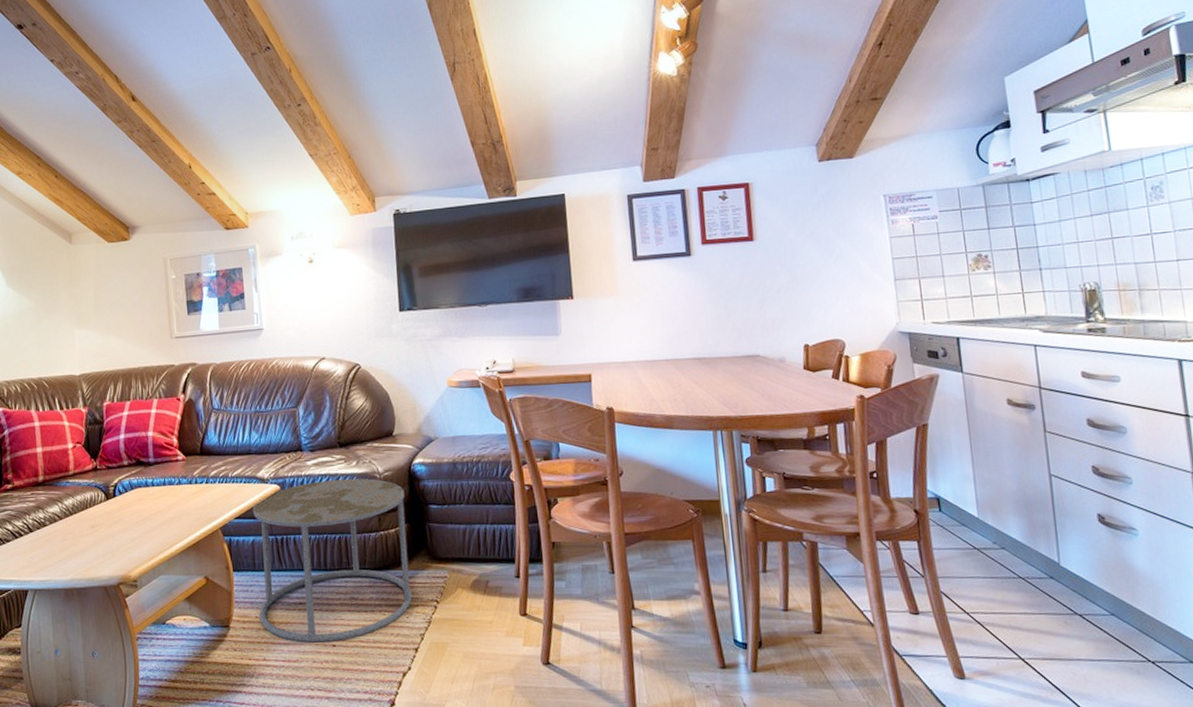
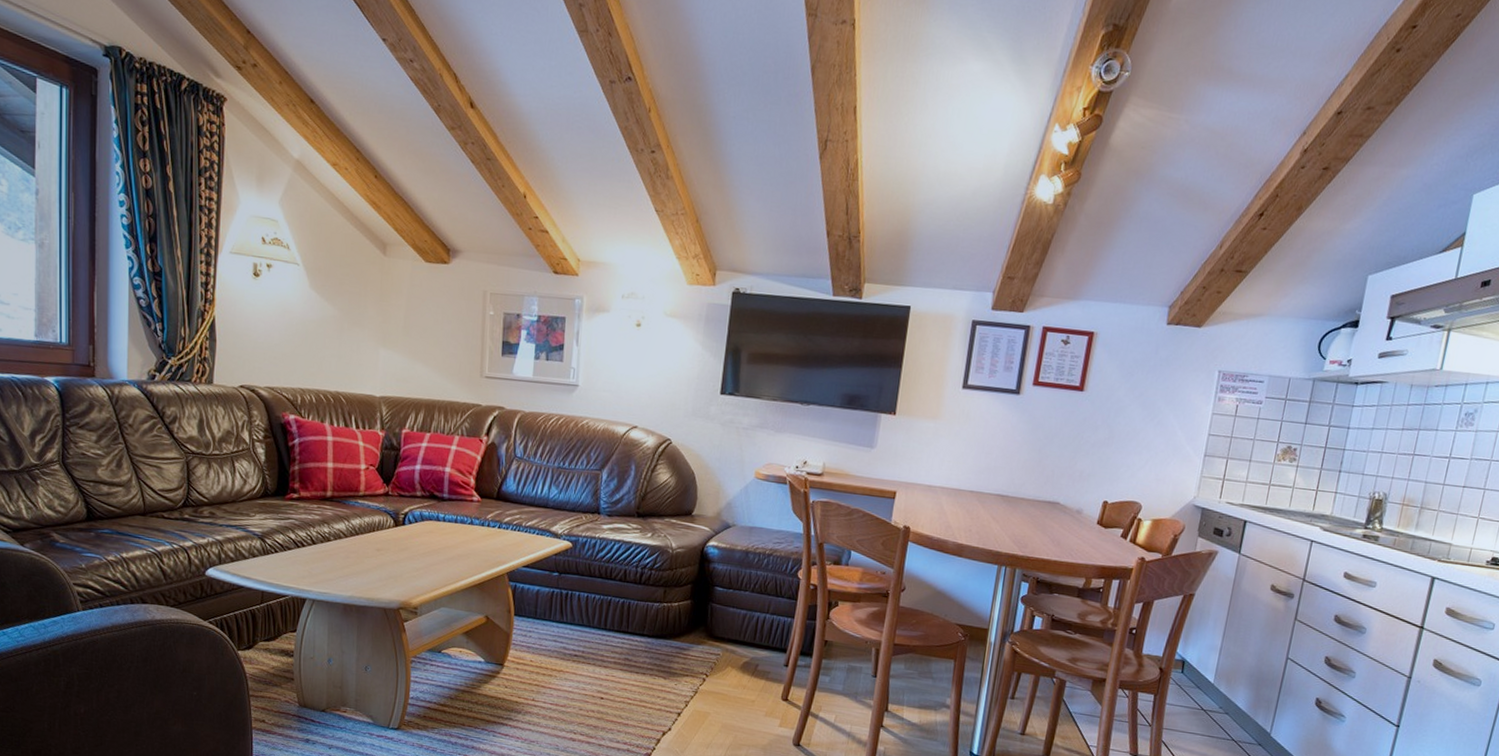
side table: present [253,478,413,643] -> none [533,545,694,695]

